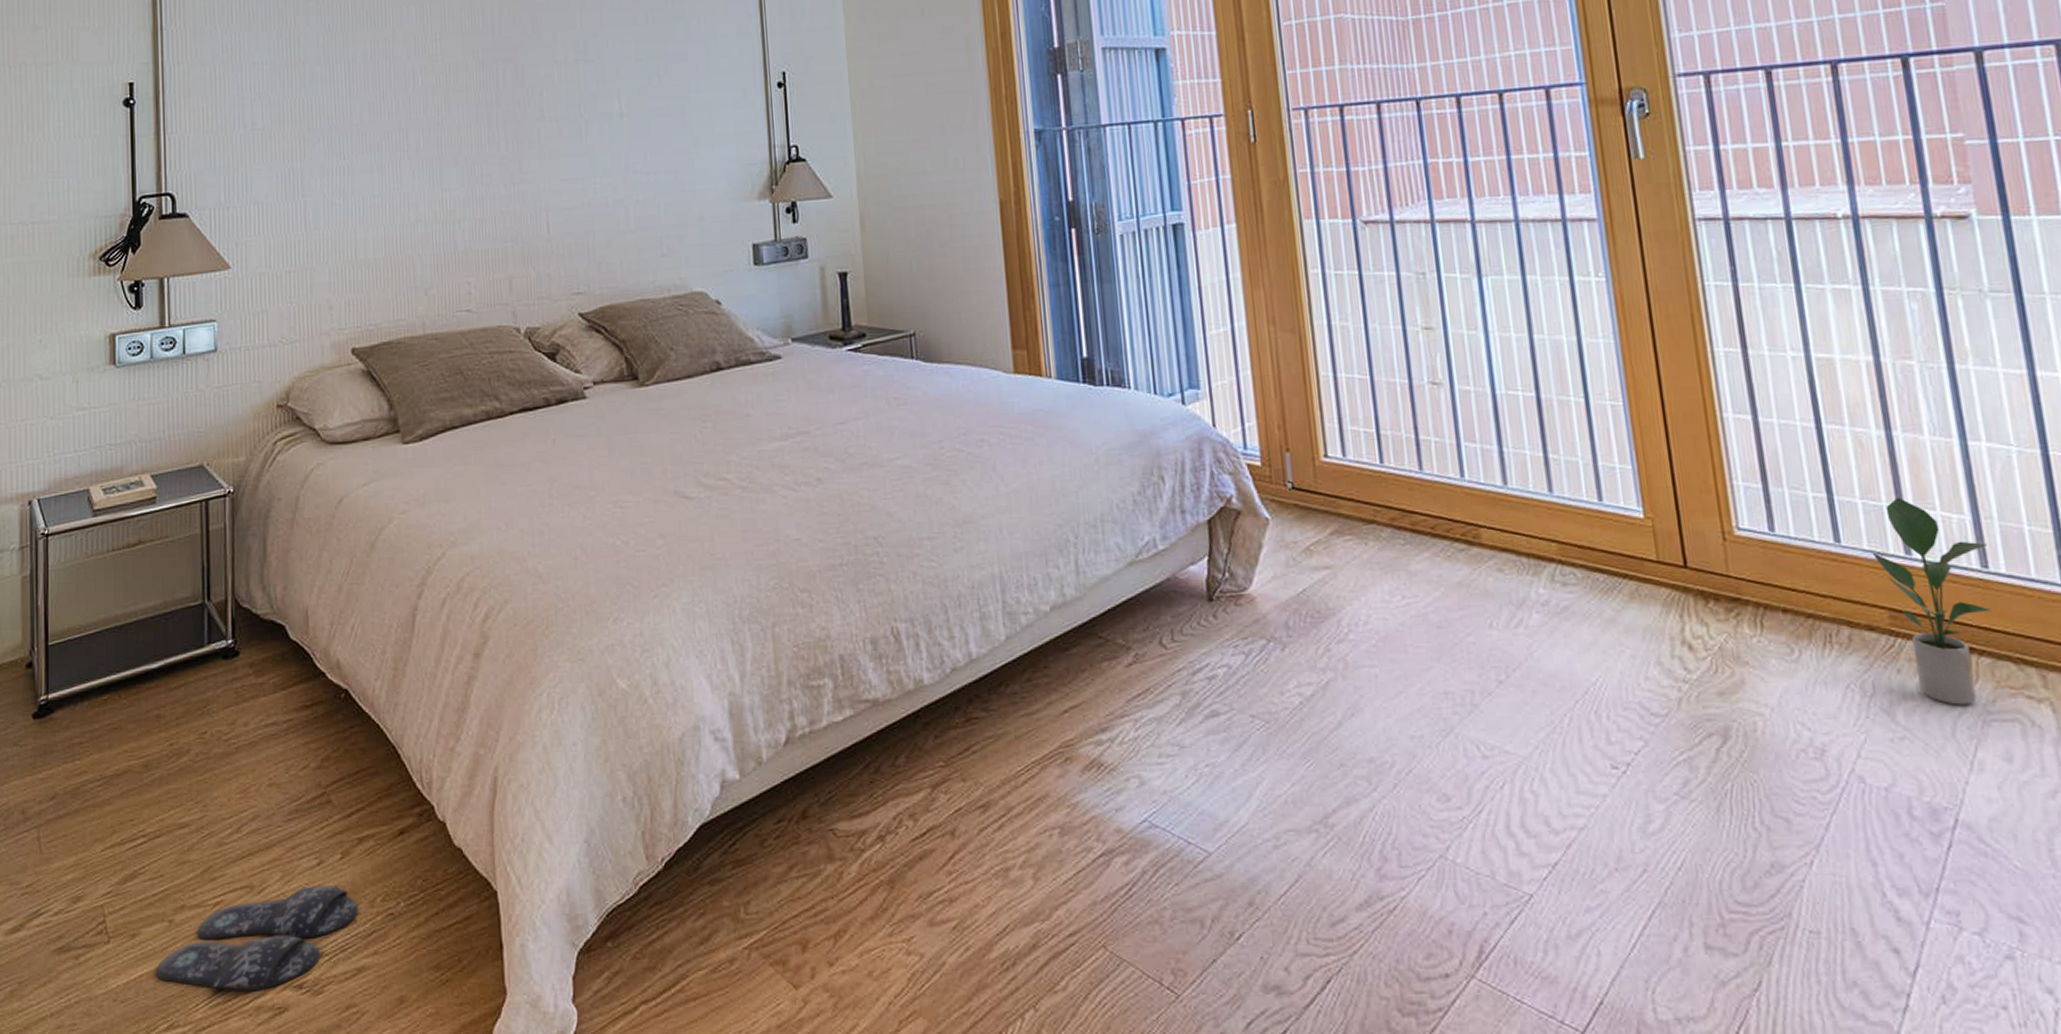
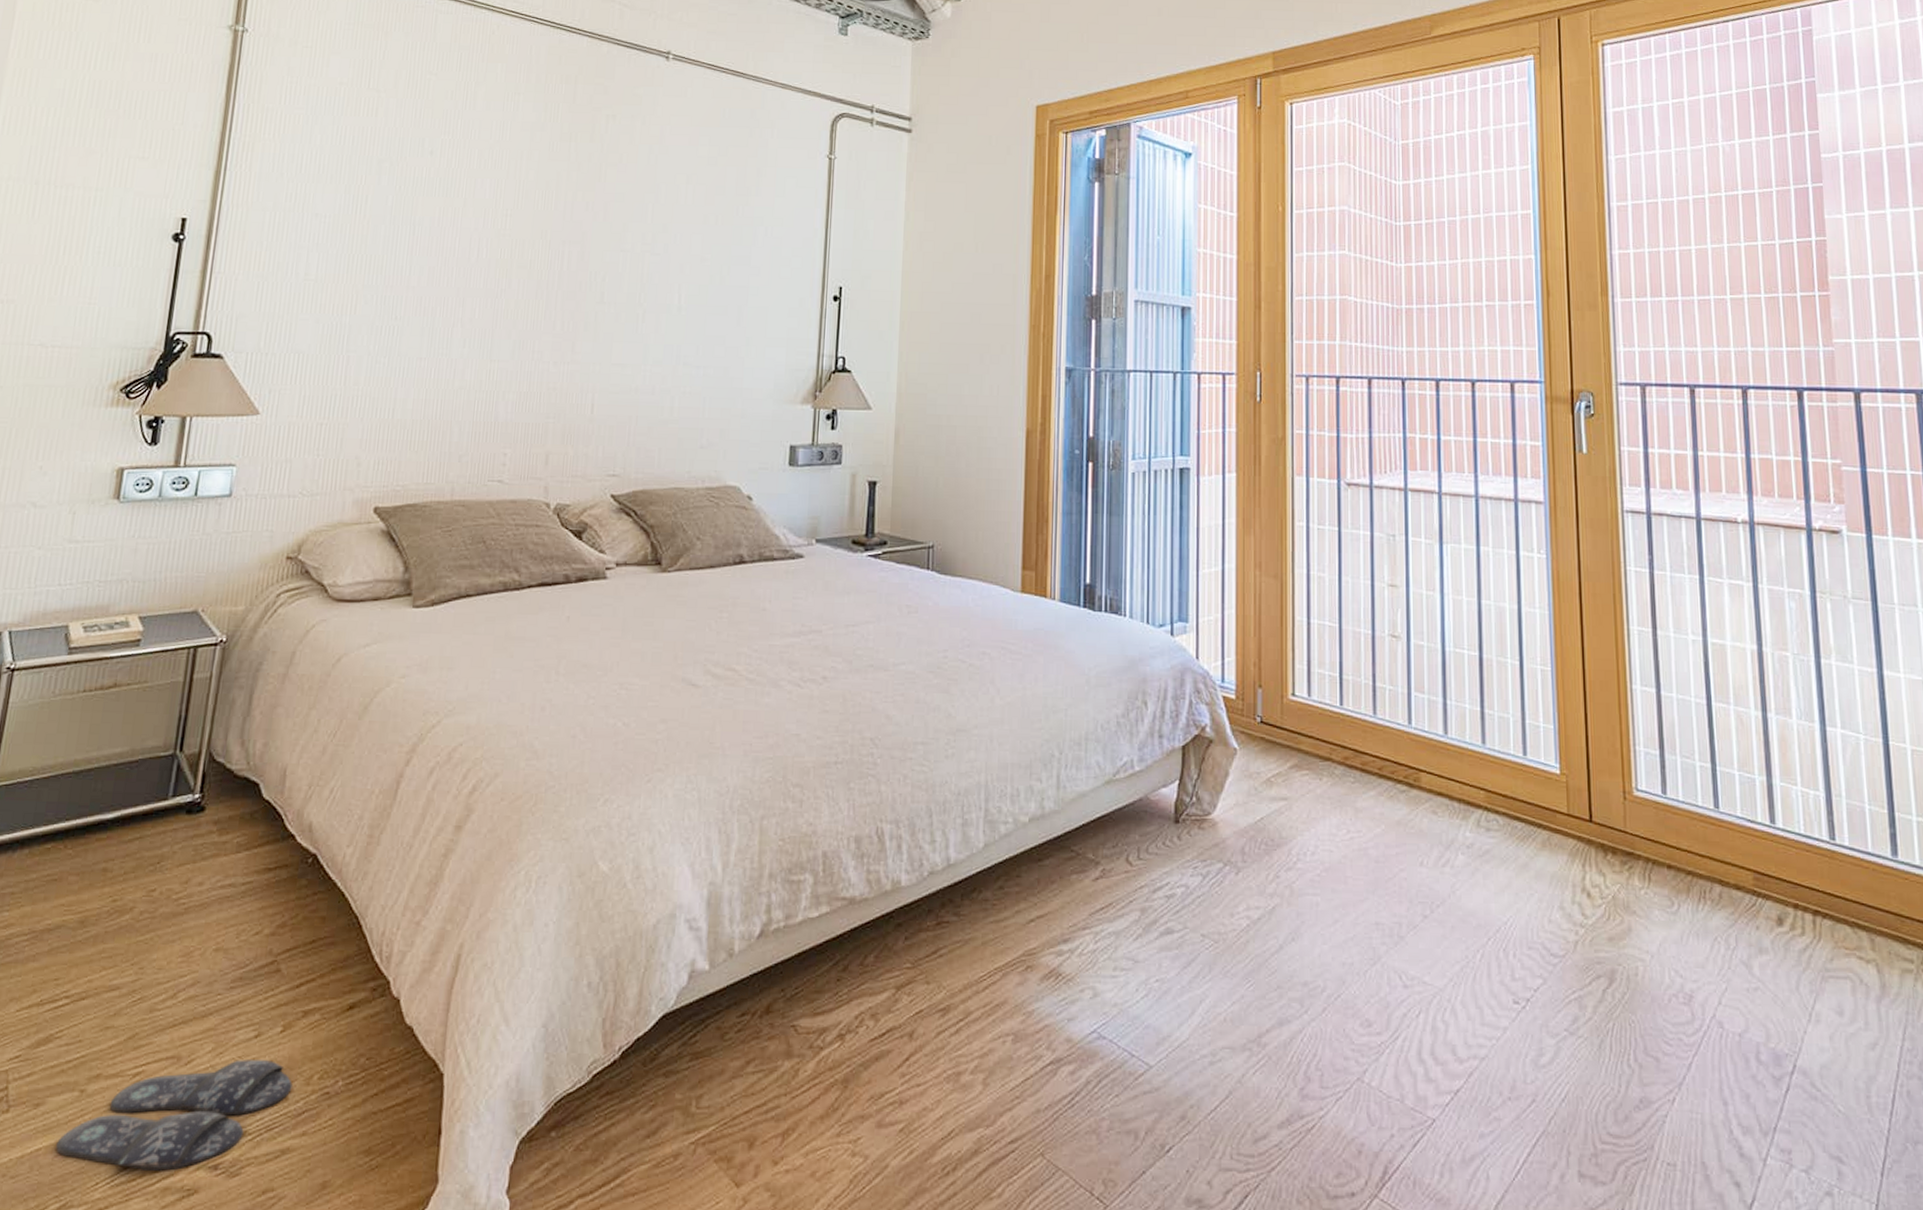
potted plant: present [1872,497,1991,705] -> none [1744,772,1836,962]

